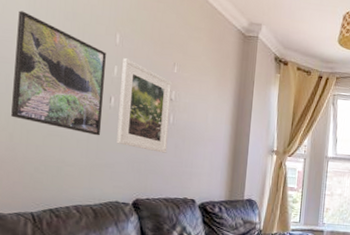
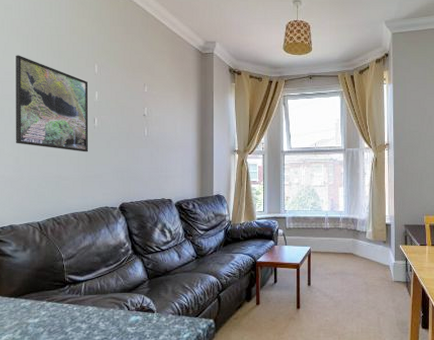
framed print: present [116,58,173,153] -> none [102,84,145,162]

